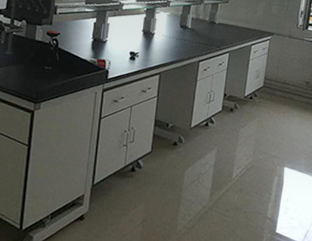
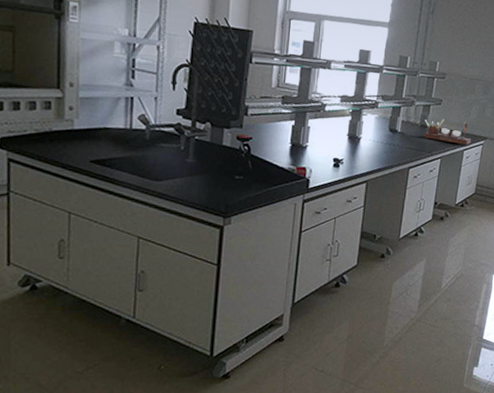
desk organizer: none [213,16,258,40] -> present [424,119,471,145]

